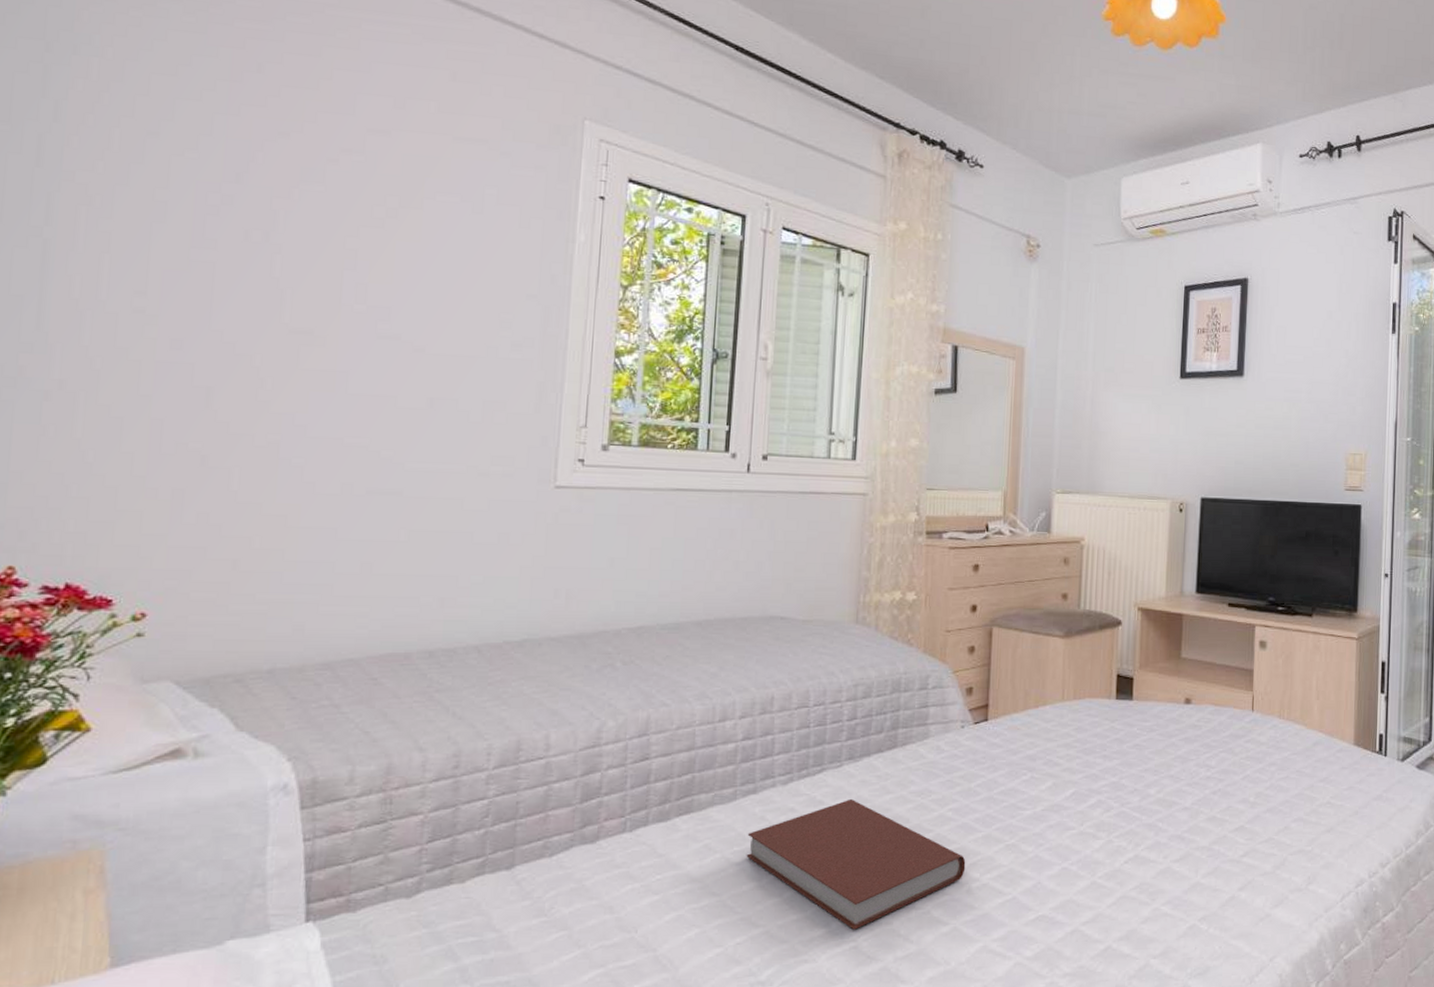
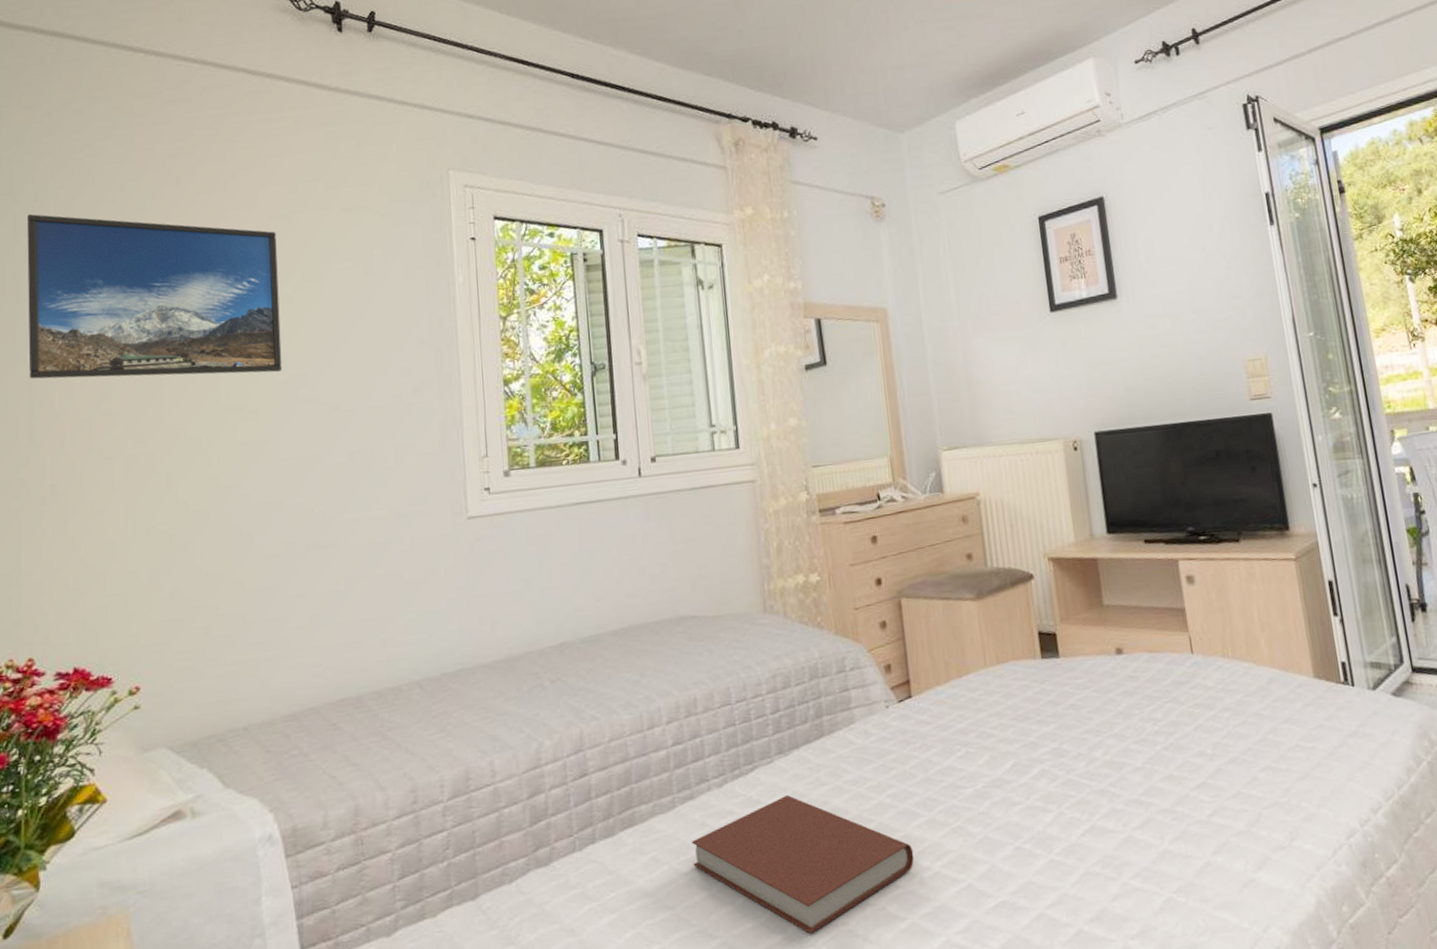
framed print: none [43,67,373,301] -> present [26,214,283,380]

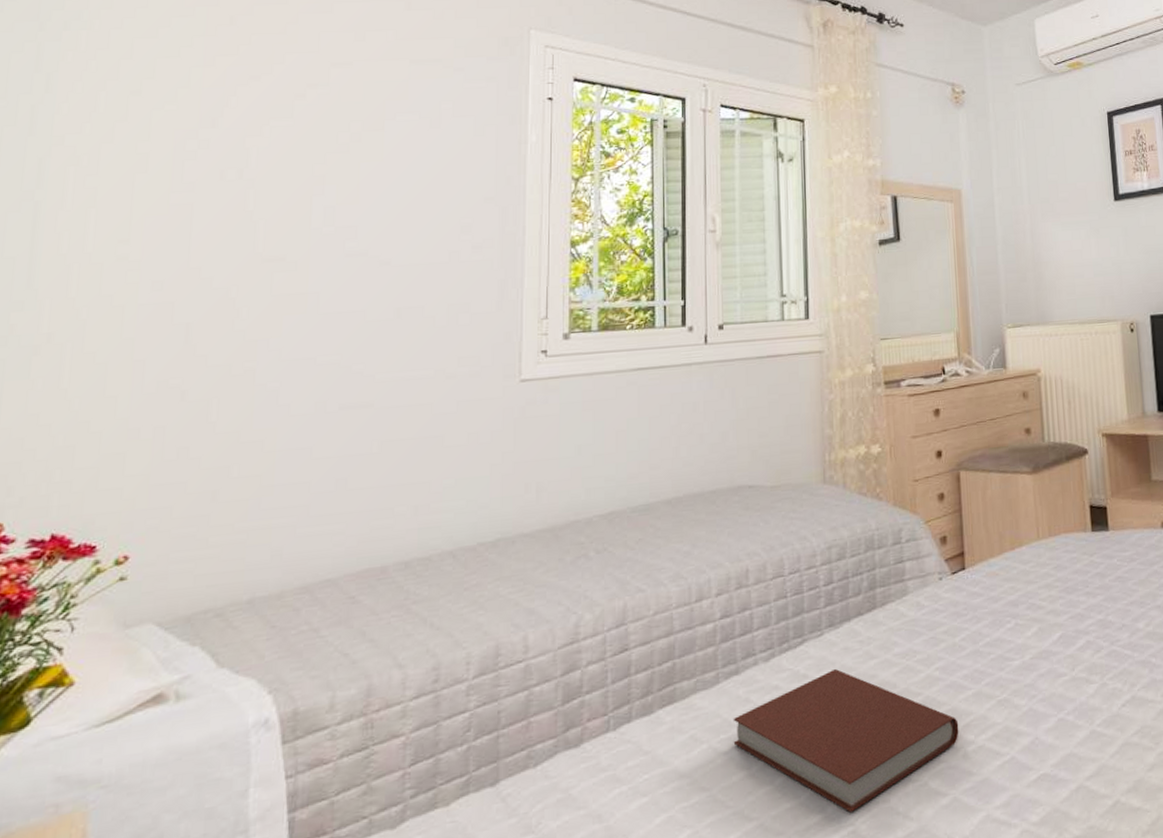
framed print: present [26,214,283,380] -> none [34,43,337,223]

